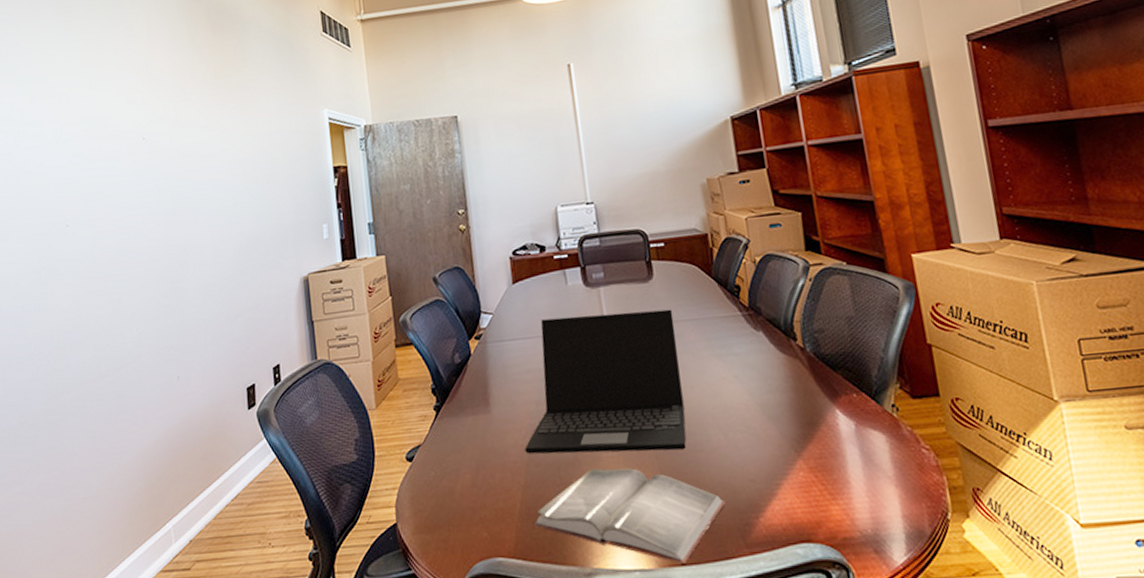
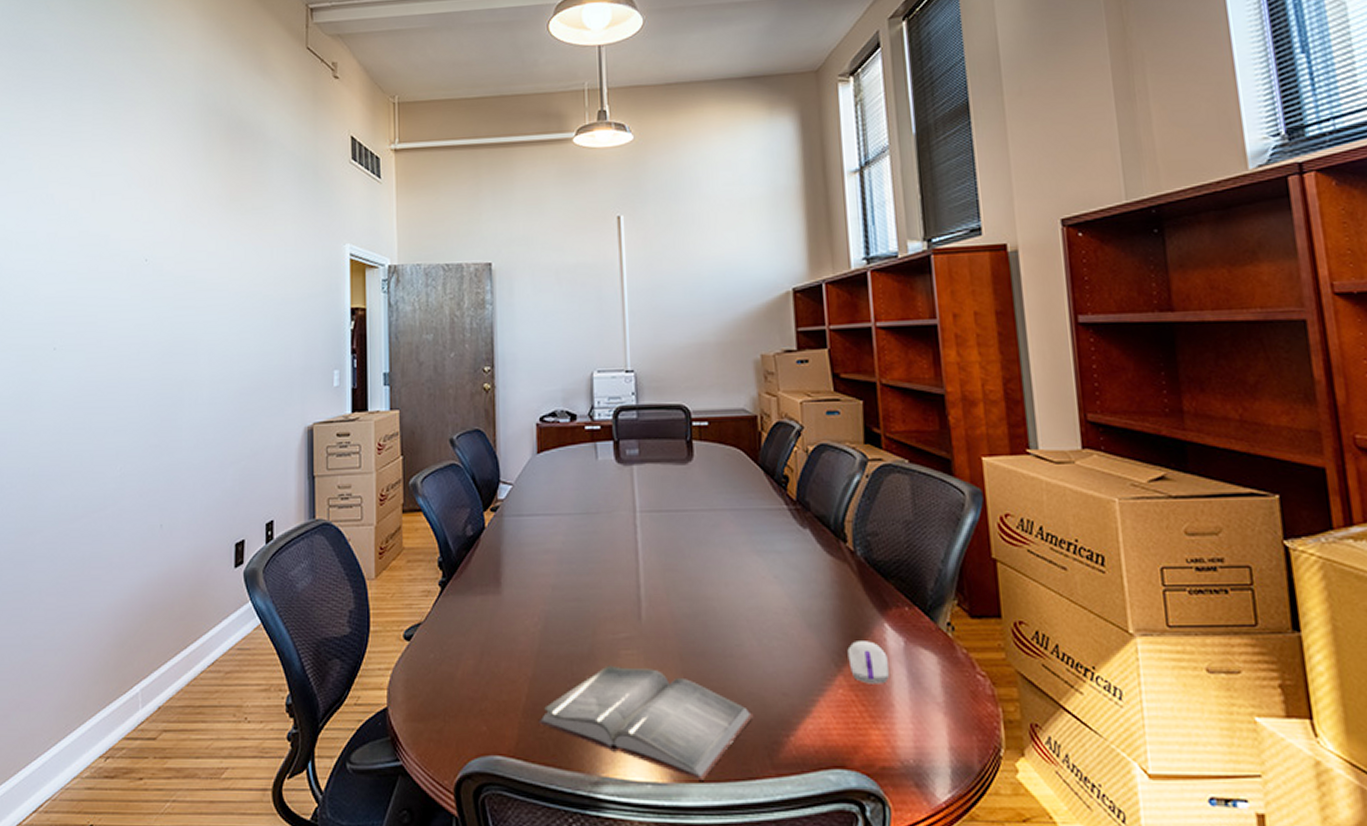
laptop: present [525,309,687,454] -> none [536,495,717,653]
computer mouse: none [804,427,844,465] -> present [847,641,889,684]

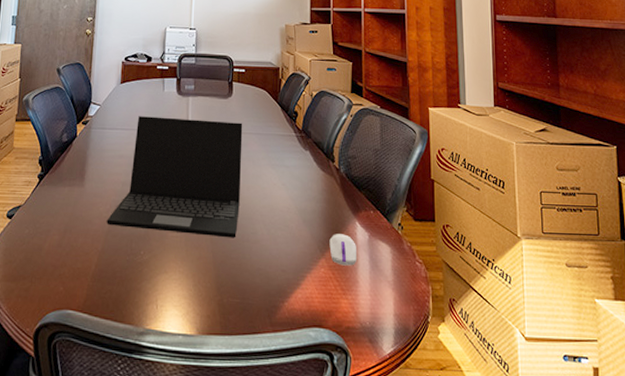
laptop: none [536,495,717,653] -> present [106,116,243,238]
hardback book: present [538,665,754,781] -> none [103,244,260,334]

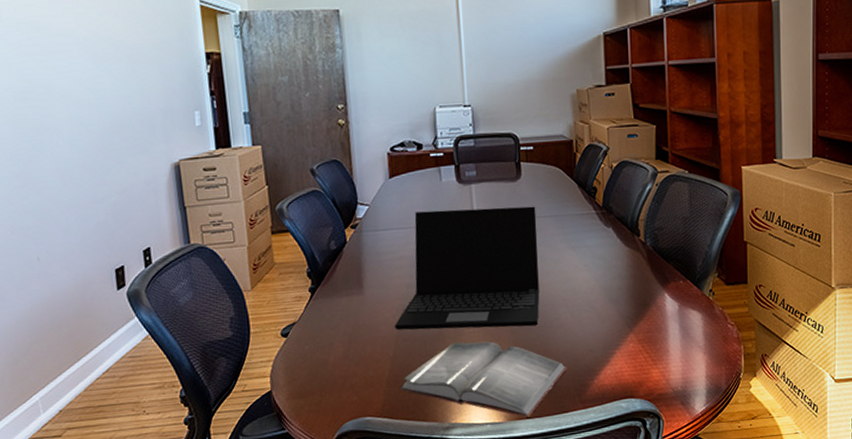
hardback book: none [103,244,260,334] -> present [400,341,567,418]
computer mouse: present [329,234,356,266] -> none [637,307,666,338]

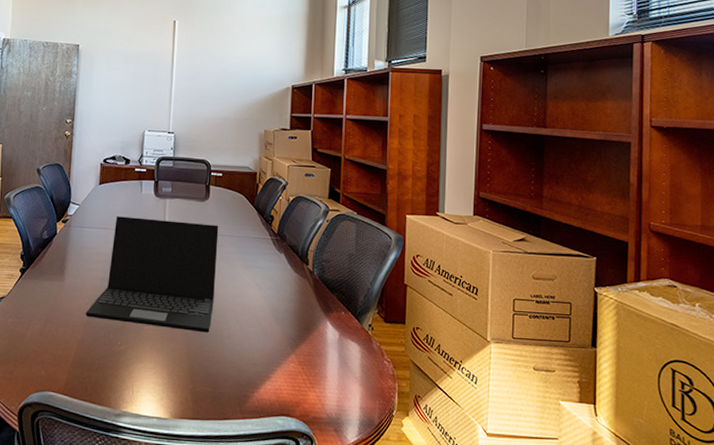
hardback book: present [400,341,567,418] -> none [82,336,232,418]

